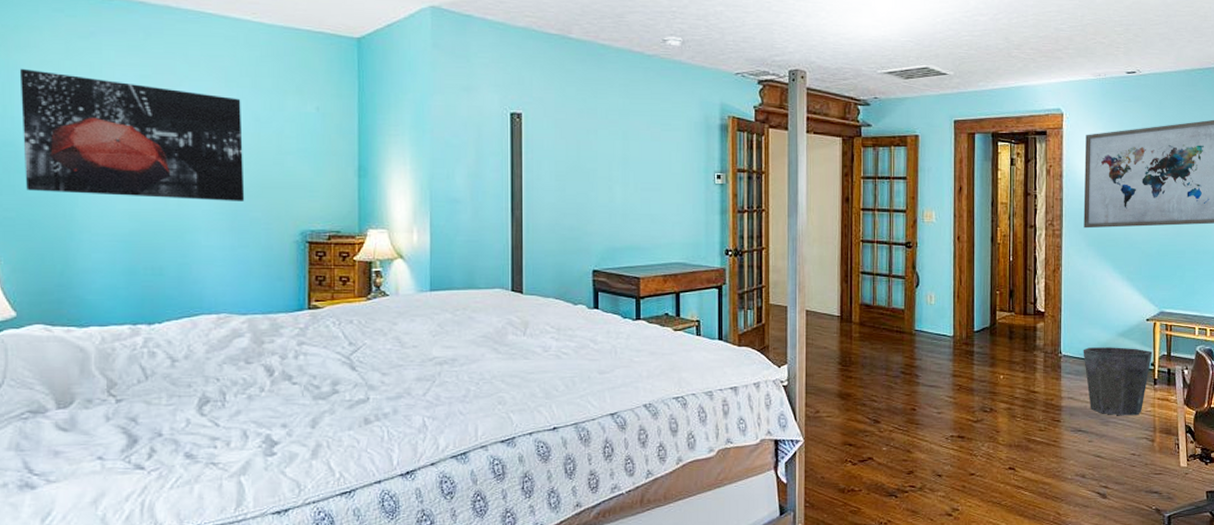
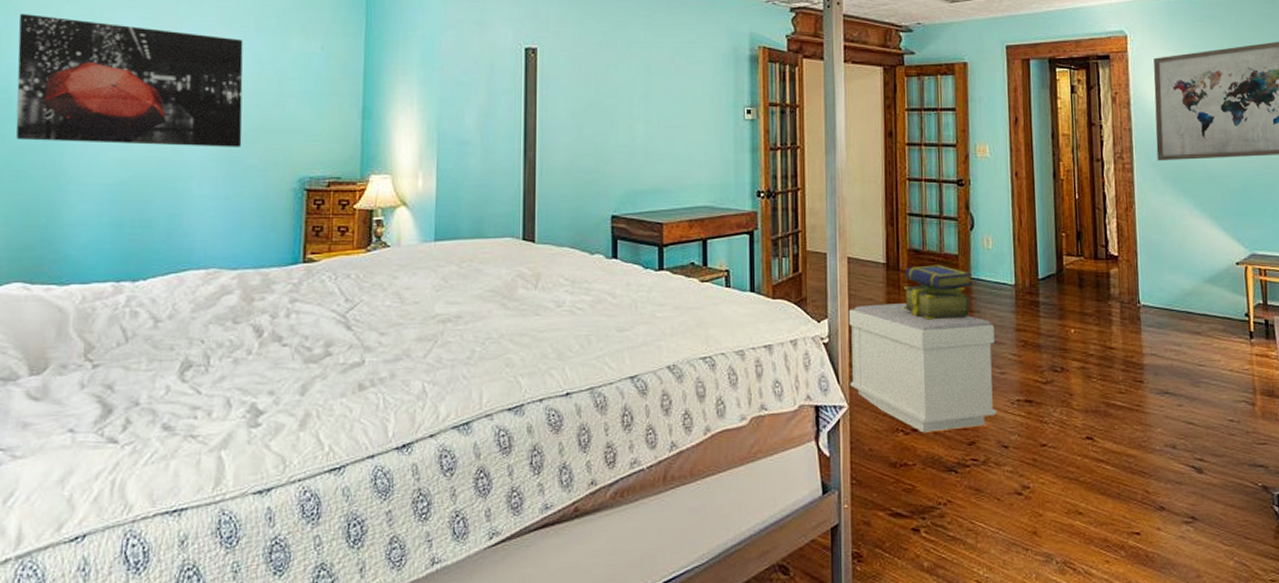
bench: none [806,352,933,464] -> present [848,304,996,433]
stack of books: none [855,318,915,366] -> present [903,265,972,320]
waste bin: present [1083,347,1153,416] -> none [1164,295,1246,375]

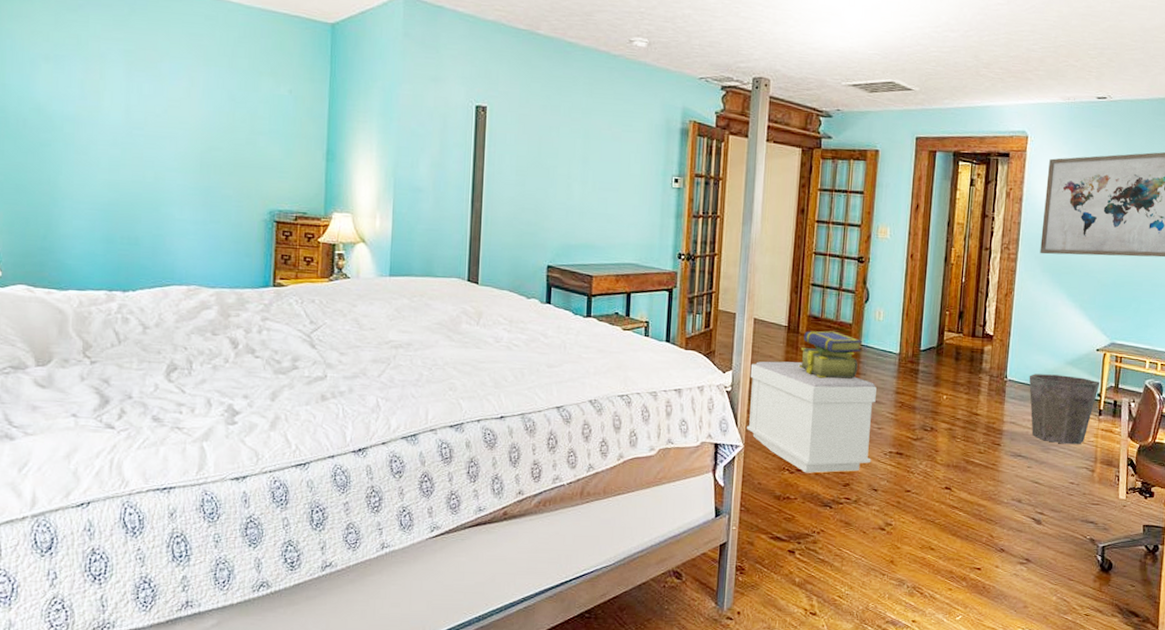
wall art: present [16,13,243,147] -> none [11,37,218,178]
waste bin: none [1164,295,1246,375] -> present [1029,374,1101,445]

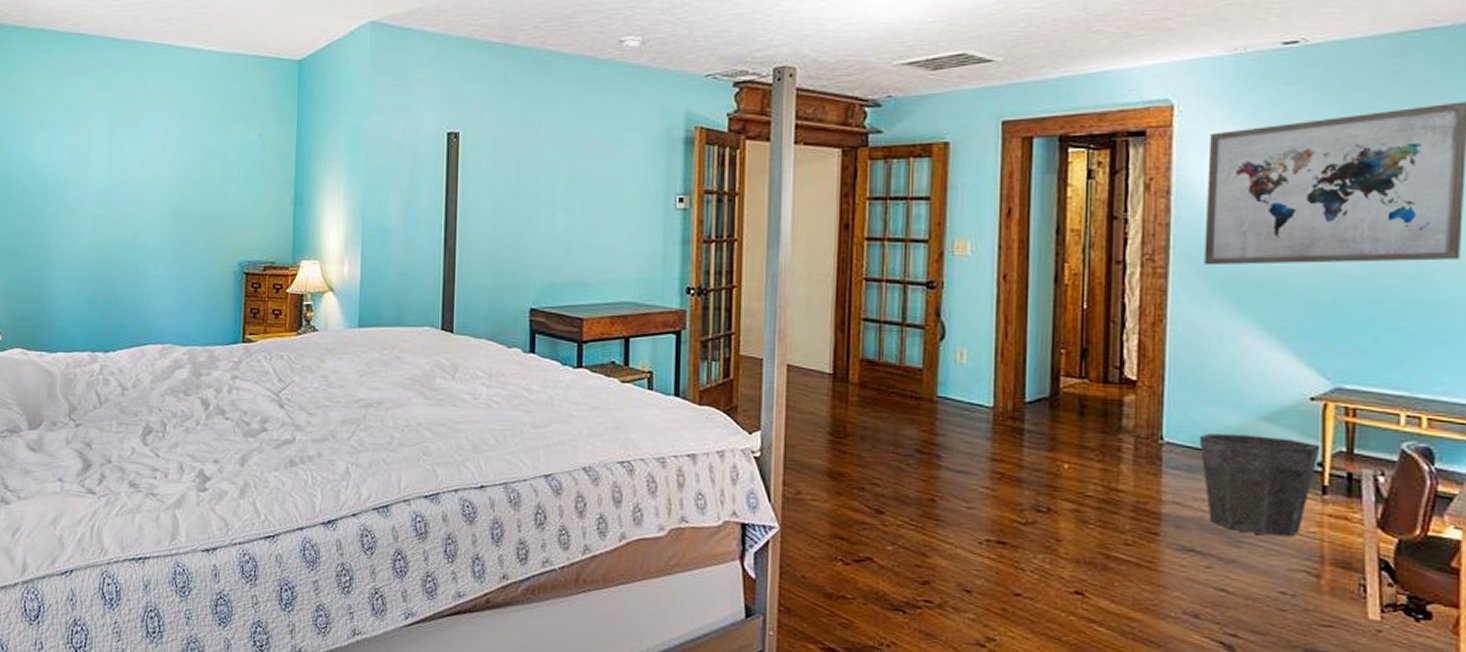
bench: present [747,361,877,473] -> none [783,418,962,566]
stack of books: present [799,330,862,379] -> none [851,378,938,441]

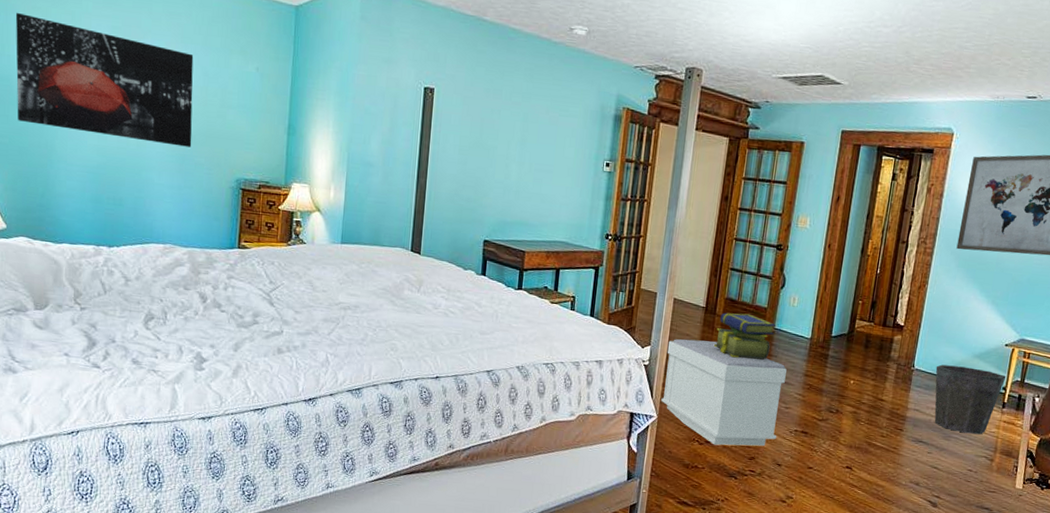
wall art: none [13,107,191,231] -> present [15,12,194,148]
bench: none [783,418,962,566] -> present [661,339,787,447]
stack of books: none [851,378,938,441] -> present [714,312,776,360]

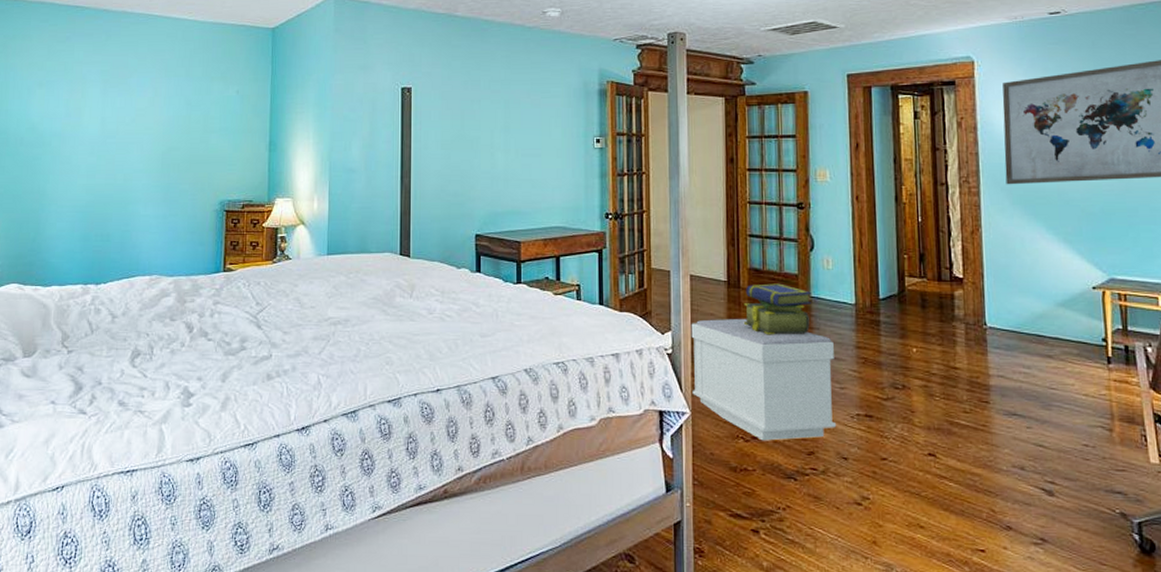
wall art: present [15,12,194,148] -> none [12,69,177,176]
waste bin: present [934,364,1007,435] -> none [1013,319,1104,400]

